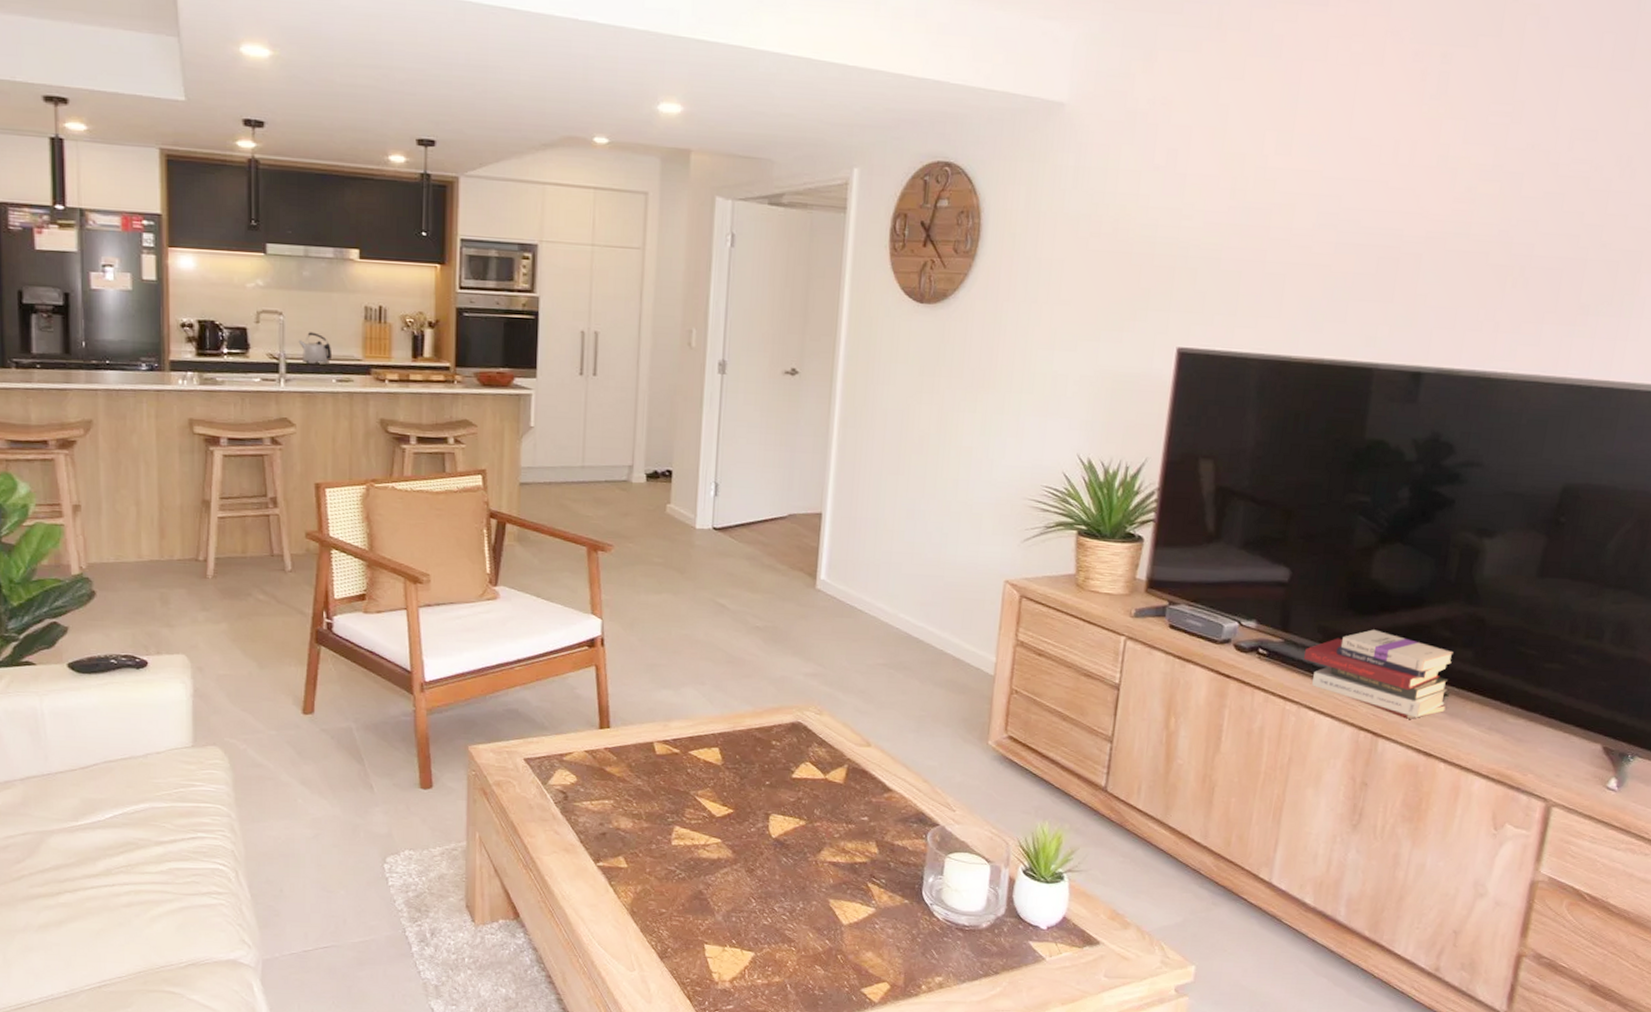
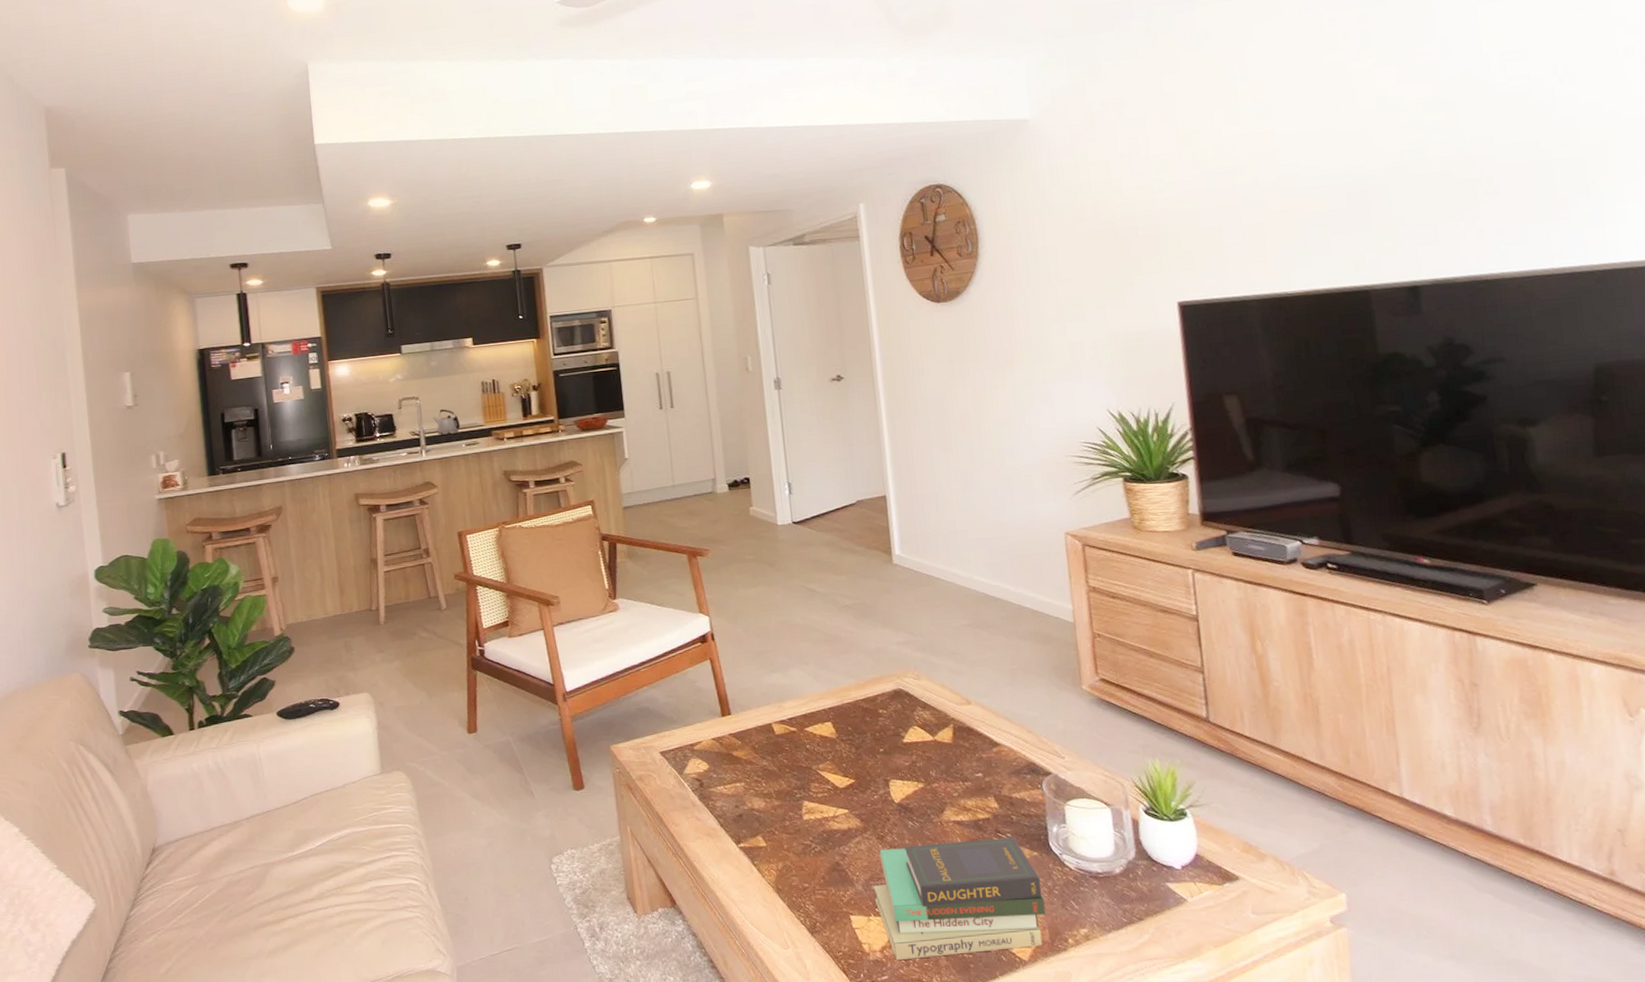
books: none [733,881,906,992] -> present [873,837,1046,961]
books: present [1304,629,1453,720] -> none [1375,530,1538,615]

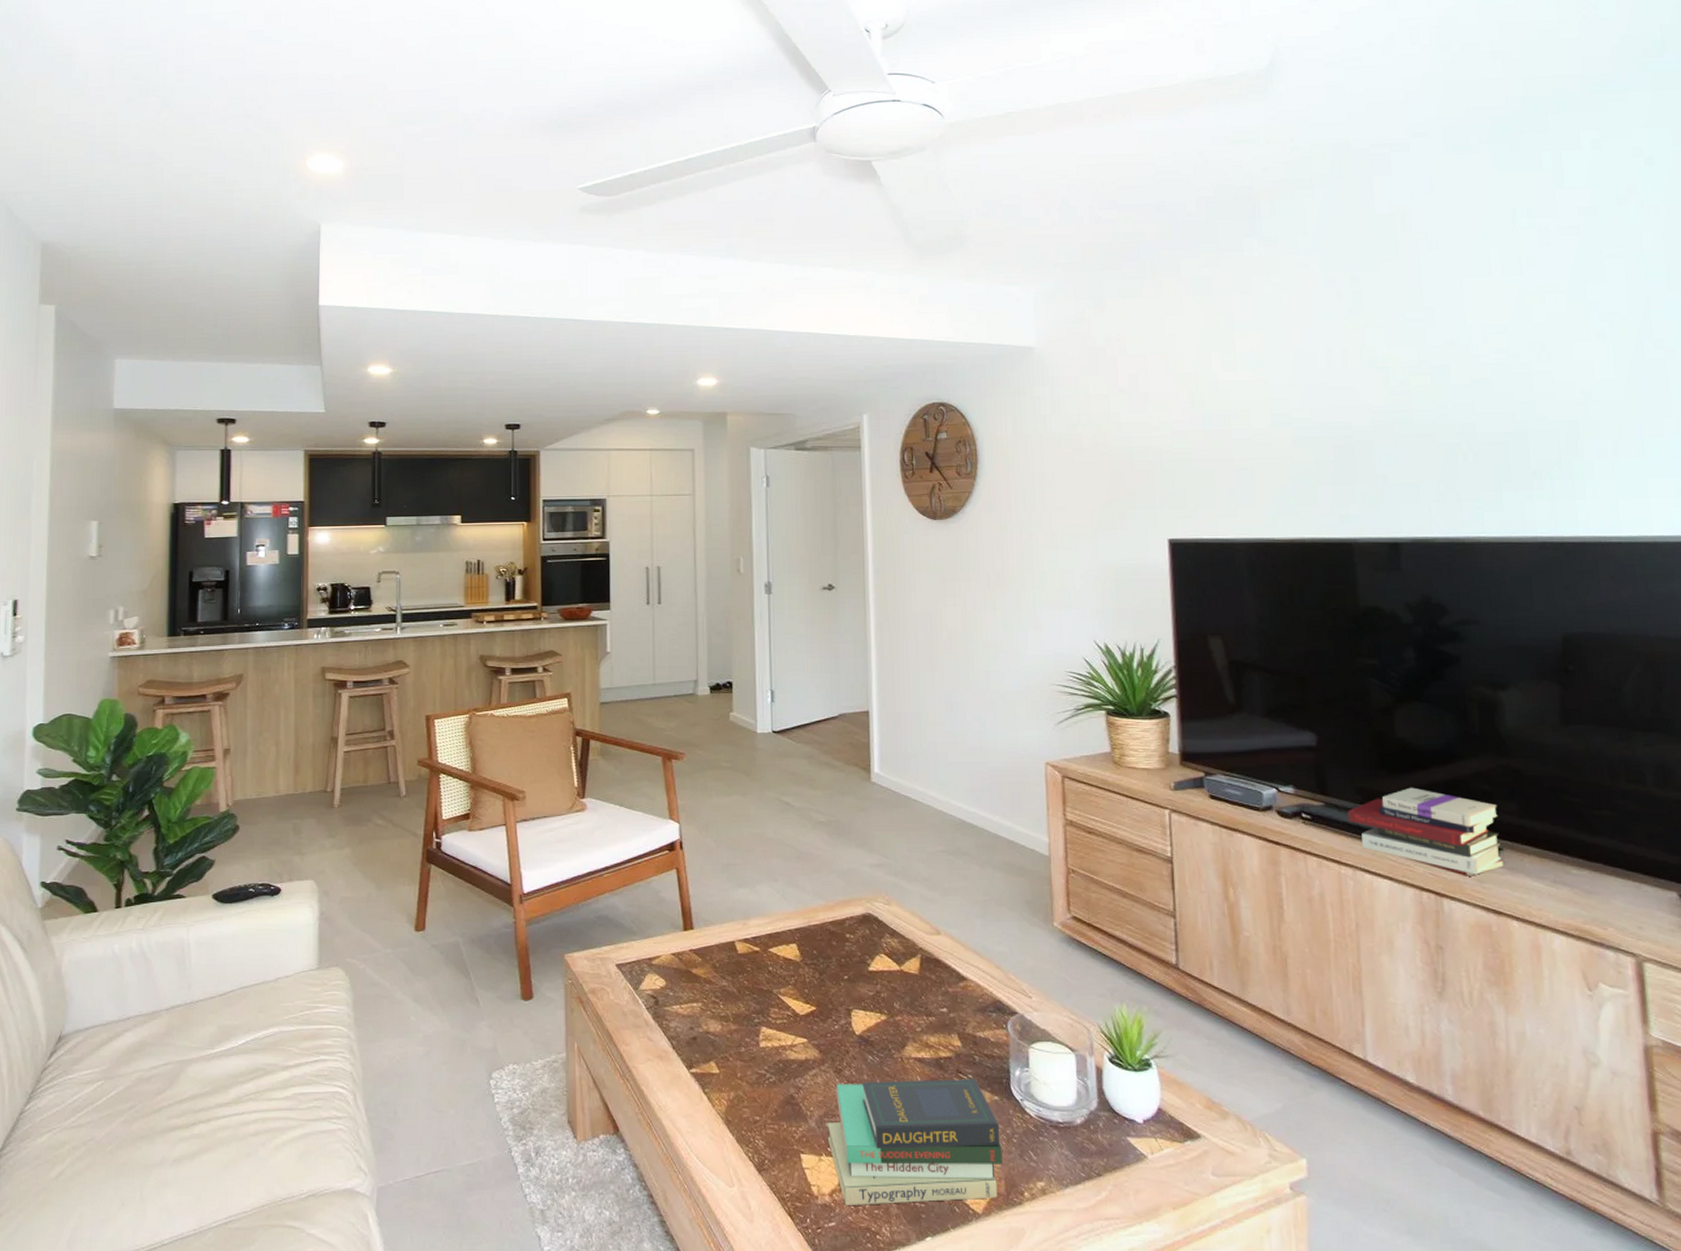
kettle: present [433,409,461,435] -> none [412,586,440,613]
books: none [1375,530,1538,615] -> present [1348,787,1504,878]

